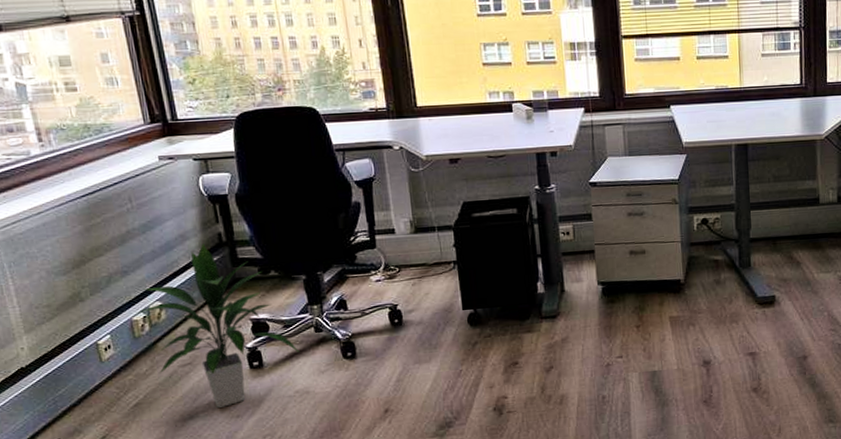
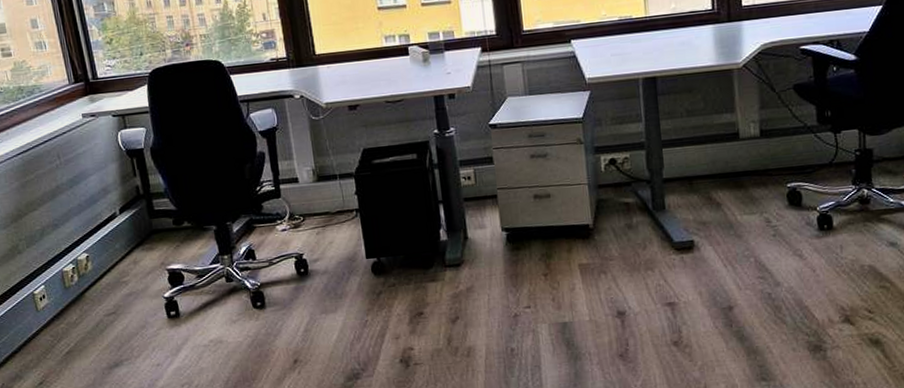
indoor plant: present [138,243,300,409] -> none [68,196,213,357]

